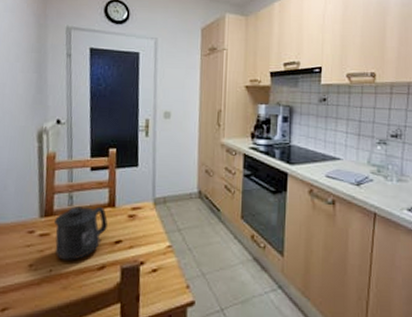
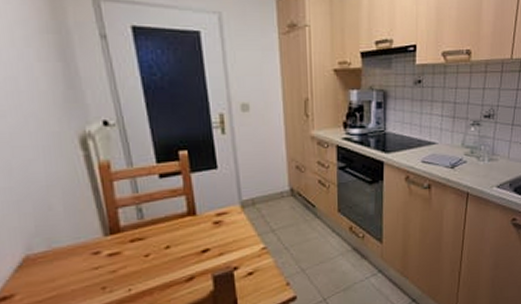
mug: present [53,206,108,260] -> none [123,216,190,277]

